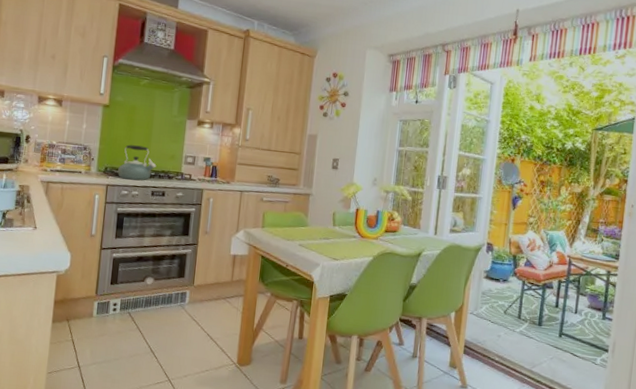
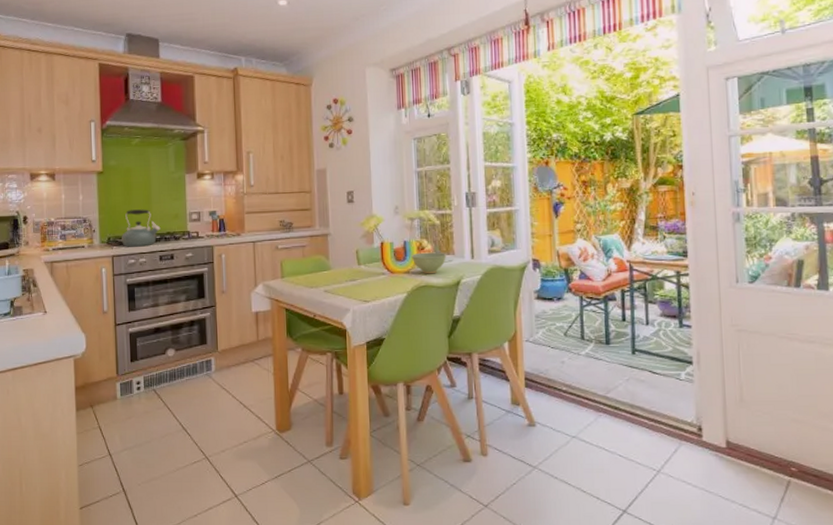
bowl: none [381,222,414,244] -> present [411,252,447,274]

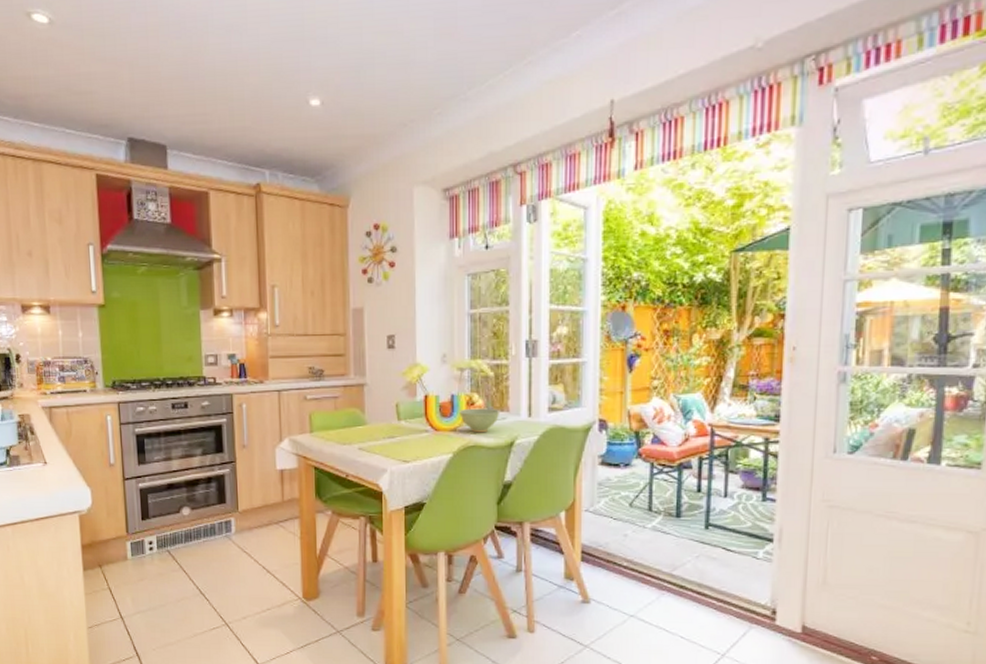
kettle: present [121,209,161,248] -> none [127,350,173,394]

